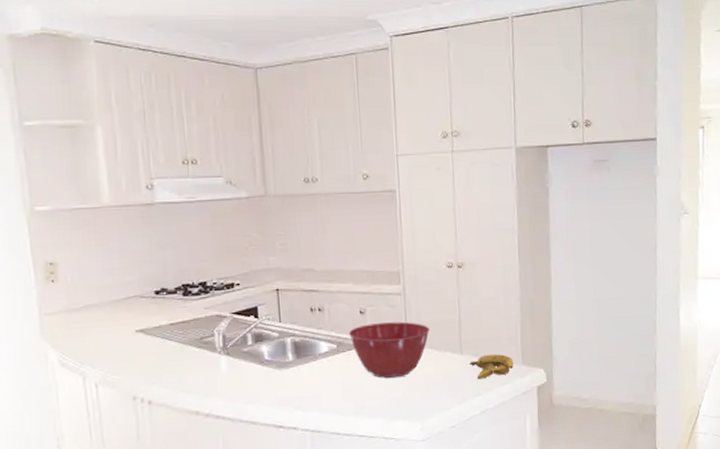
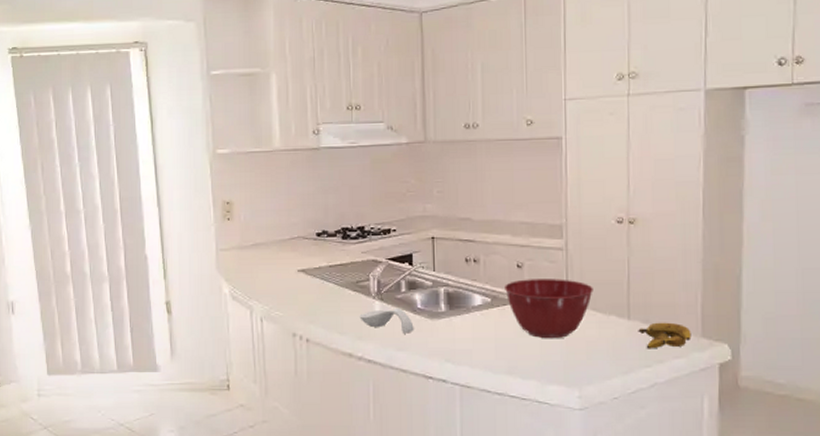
spoon rest: none [205,361,262,386] -> present [359,308,414,334]

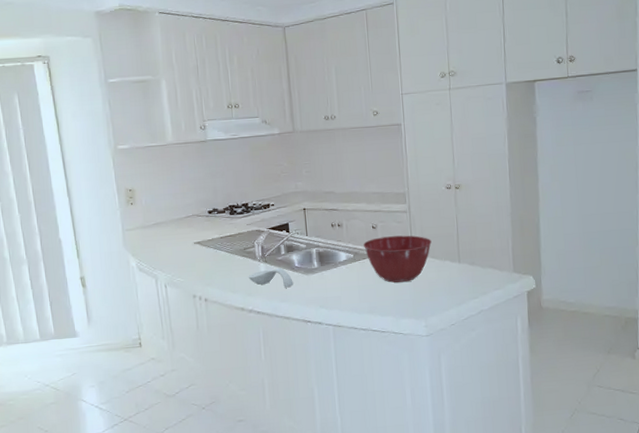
banana: present [638,322,692,349] -> none [467,262,506,285]

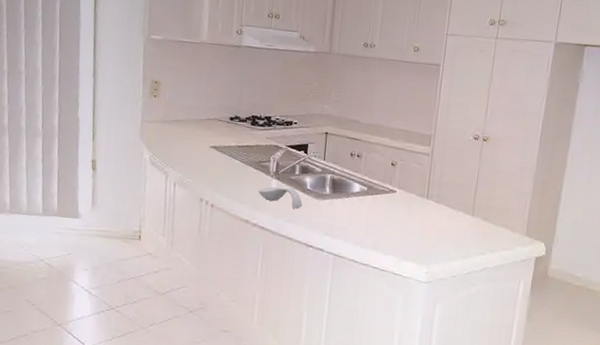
mixing bowl: present [363,235,432,283] -> none [379,175,449,225]

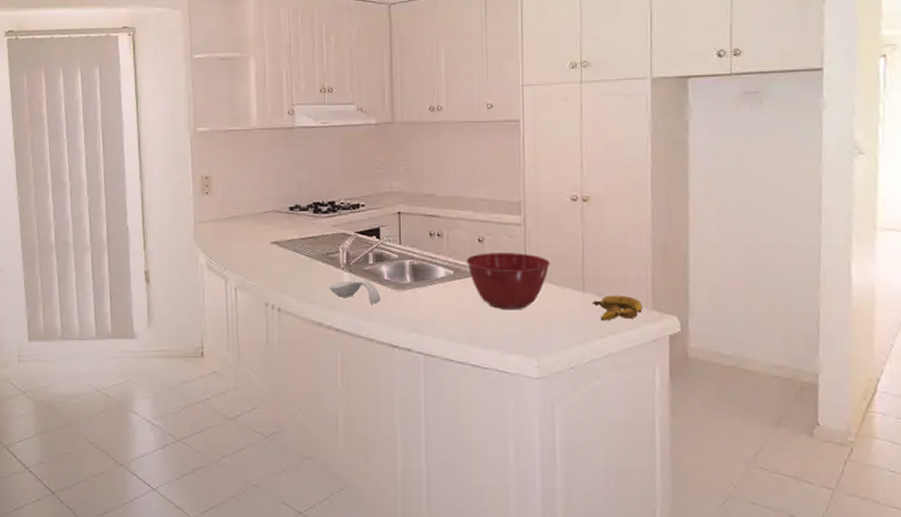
mixing bowl: none [379,175,449,225] -> present [467,253,550,310]
banana: none [478,220,518,241] -> present [592,295,643,321]

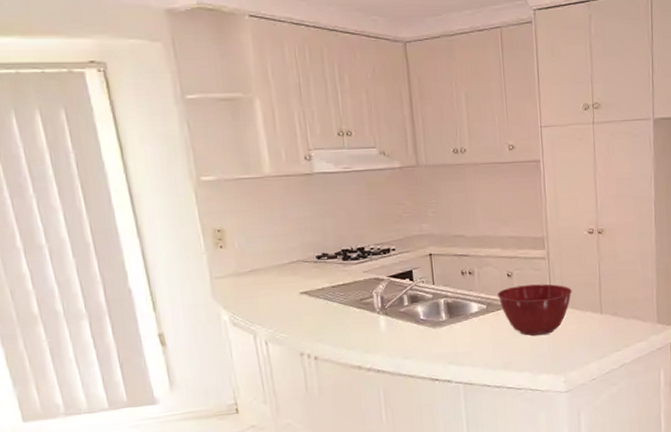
spoon rest: present [329,279,381,304] -> none [365,320,418,343]
banana: present [592,295,643,321] -> none [609,313,650,337]

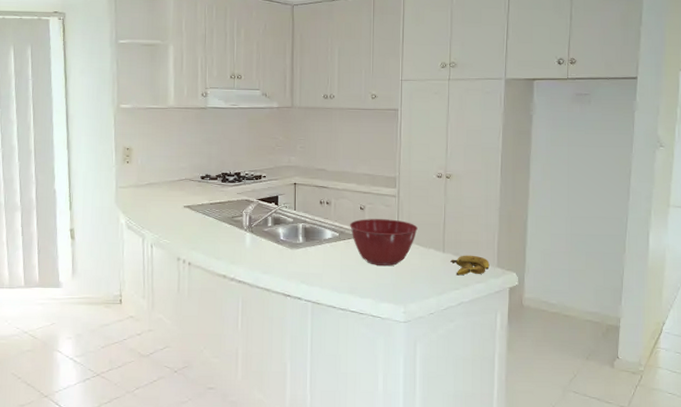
banana: none [609,313,650,337] -> present [450,255,490,276]

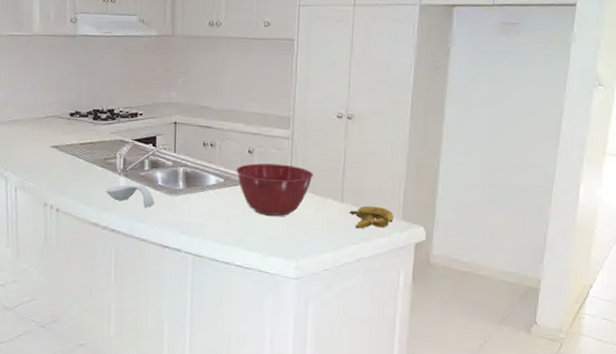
spoon rest: none [233,239,277,260] -> present [106,184,154,207]

